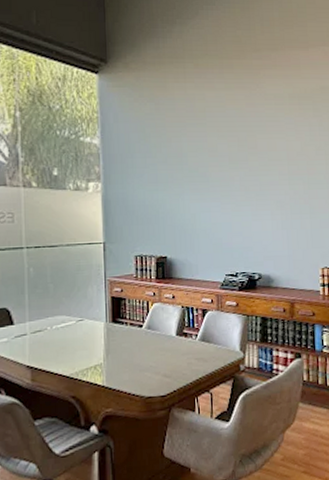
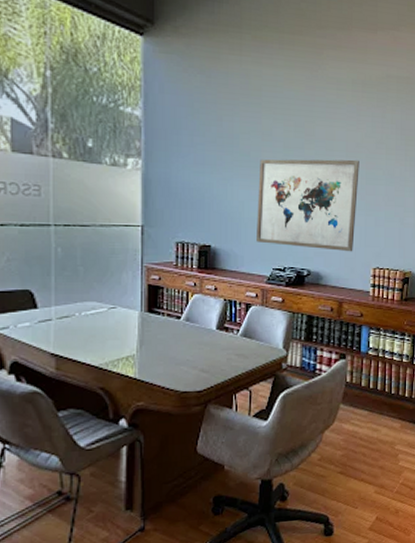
wall art: none [207,167,302,254] -> present [256,159,359,252]

